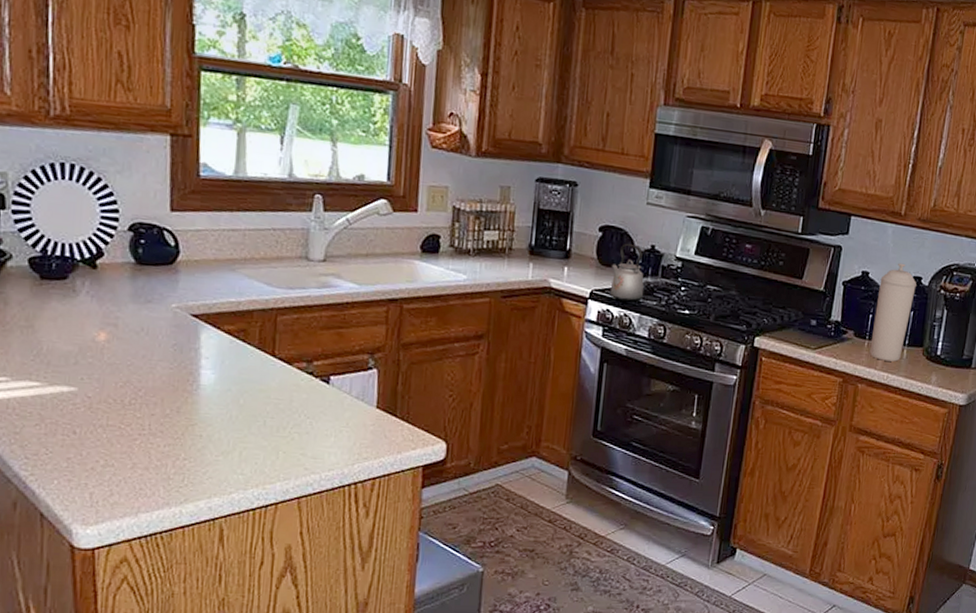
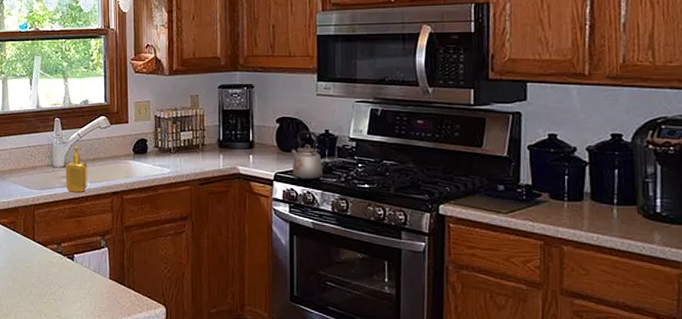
soap dispenser: none [324,235,358,297] -> present [66,146,88,192]
canister: present [869,263,918,362] -> none [570,122,618,222]

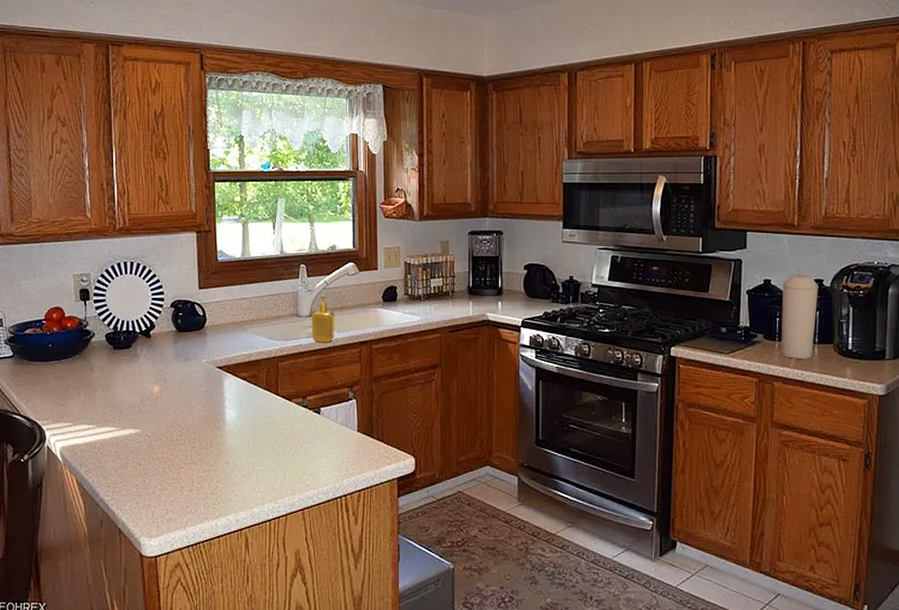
kettle: present [290,131,324,181] -> none [537,278,568,326]
canister: none [570,122,618,222] -> present [781,268,820,359]

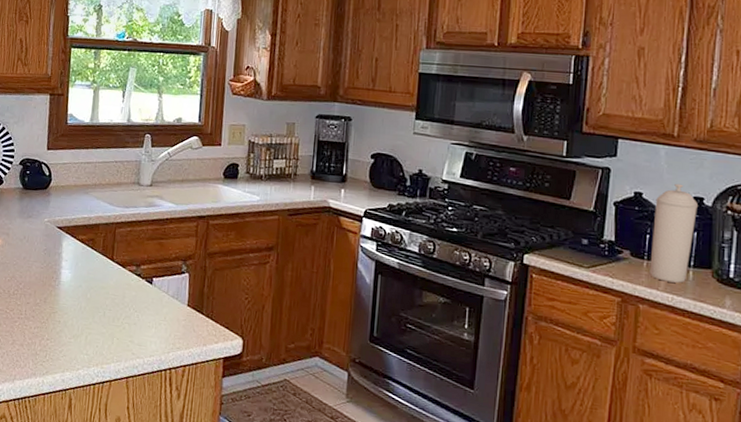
soap dispenser: present [312,294,335,342] -> none [150,165,176,214]

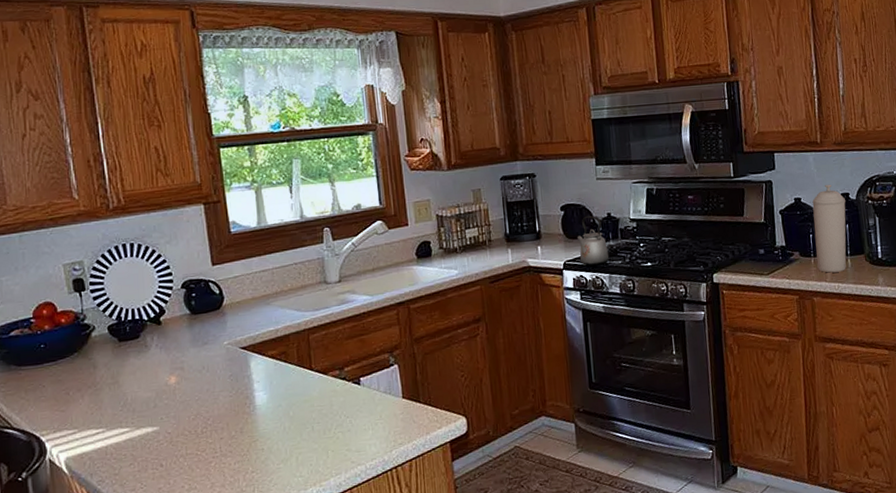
kettle: none [382,169,414,221] -> present [576,216,610,266]

